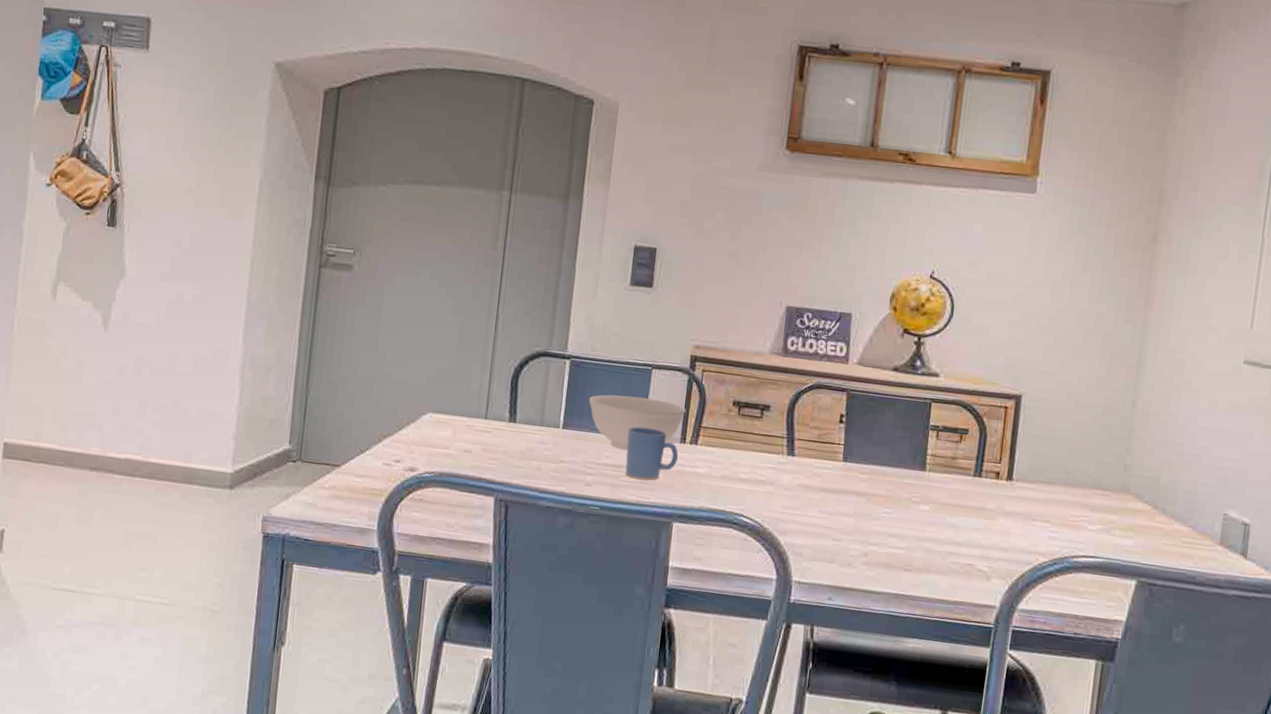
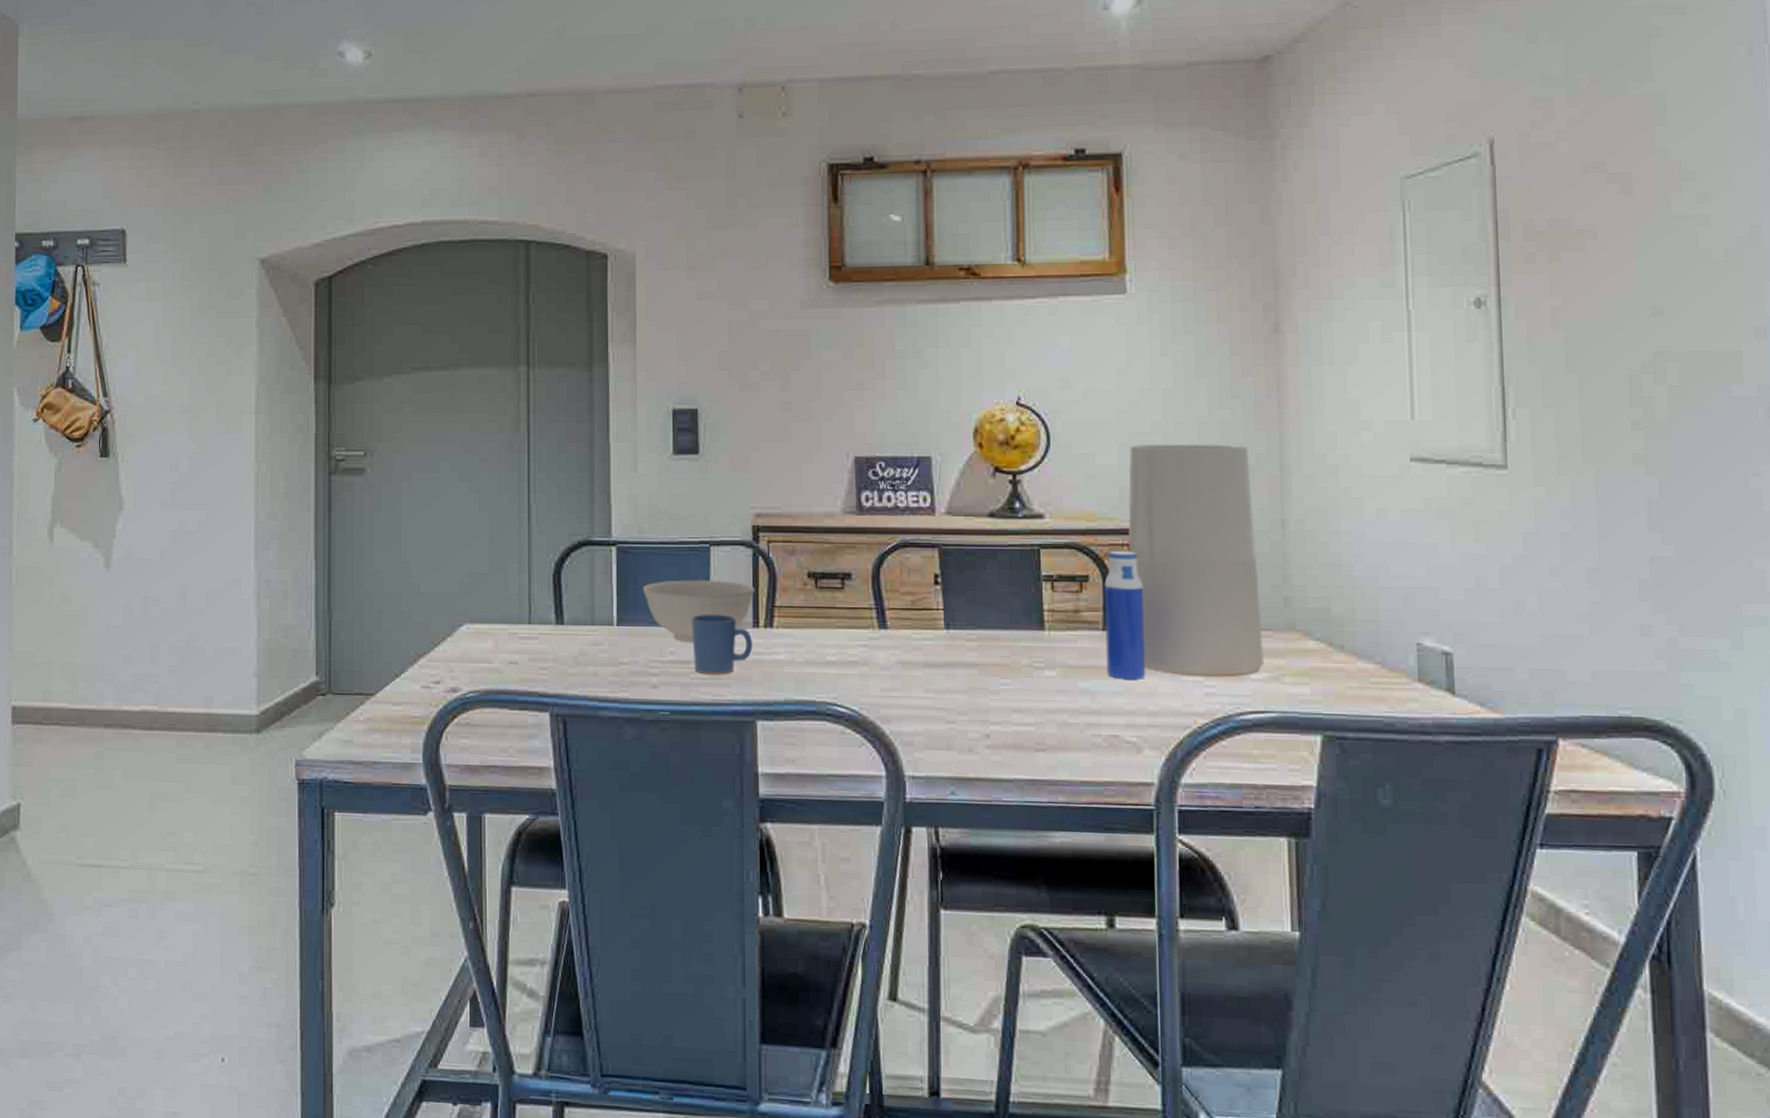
water bottle: none [971,411,1012,520] -> present [1104,551,1146,680]
vase: none [1003,323,1116,526] -> present [1128,444,1264,678]

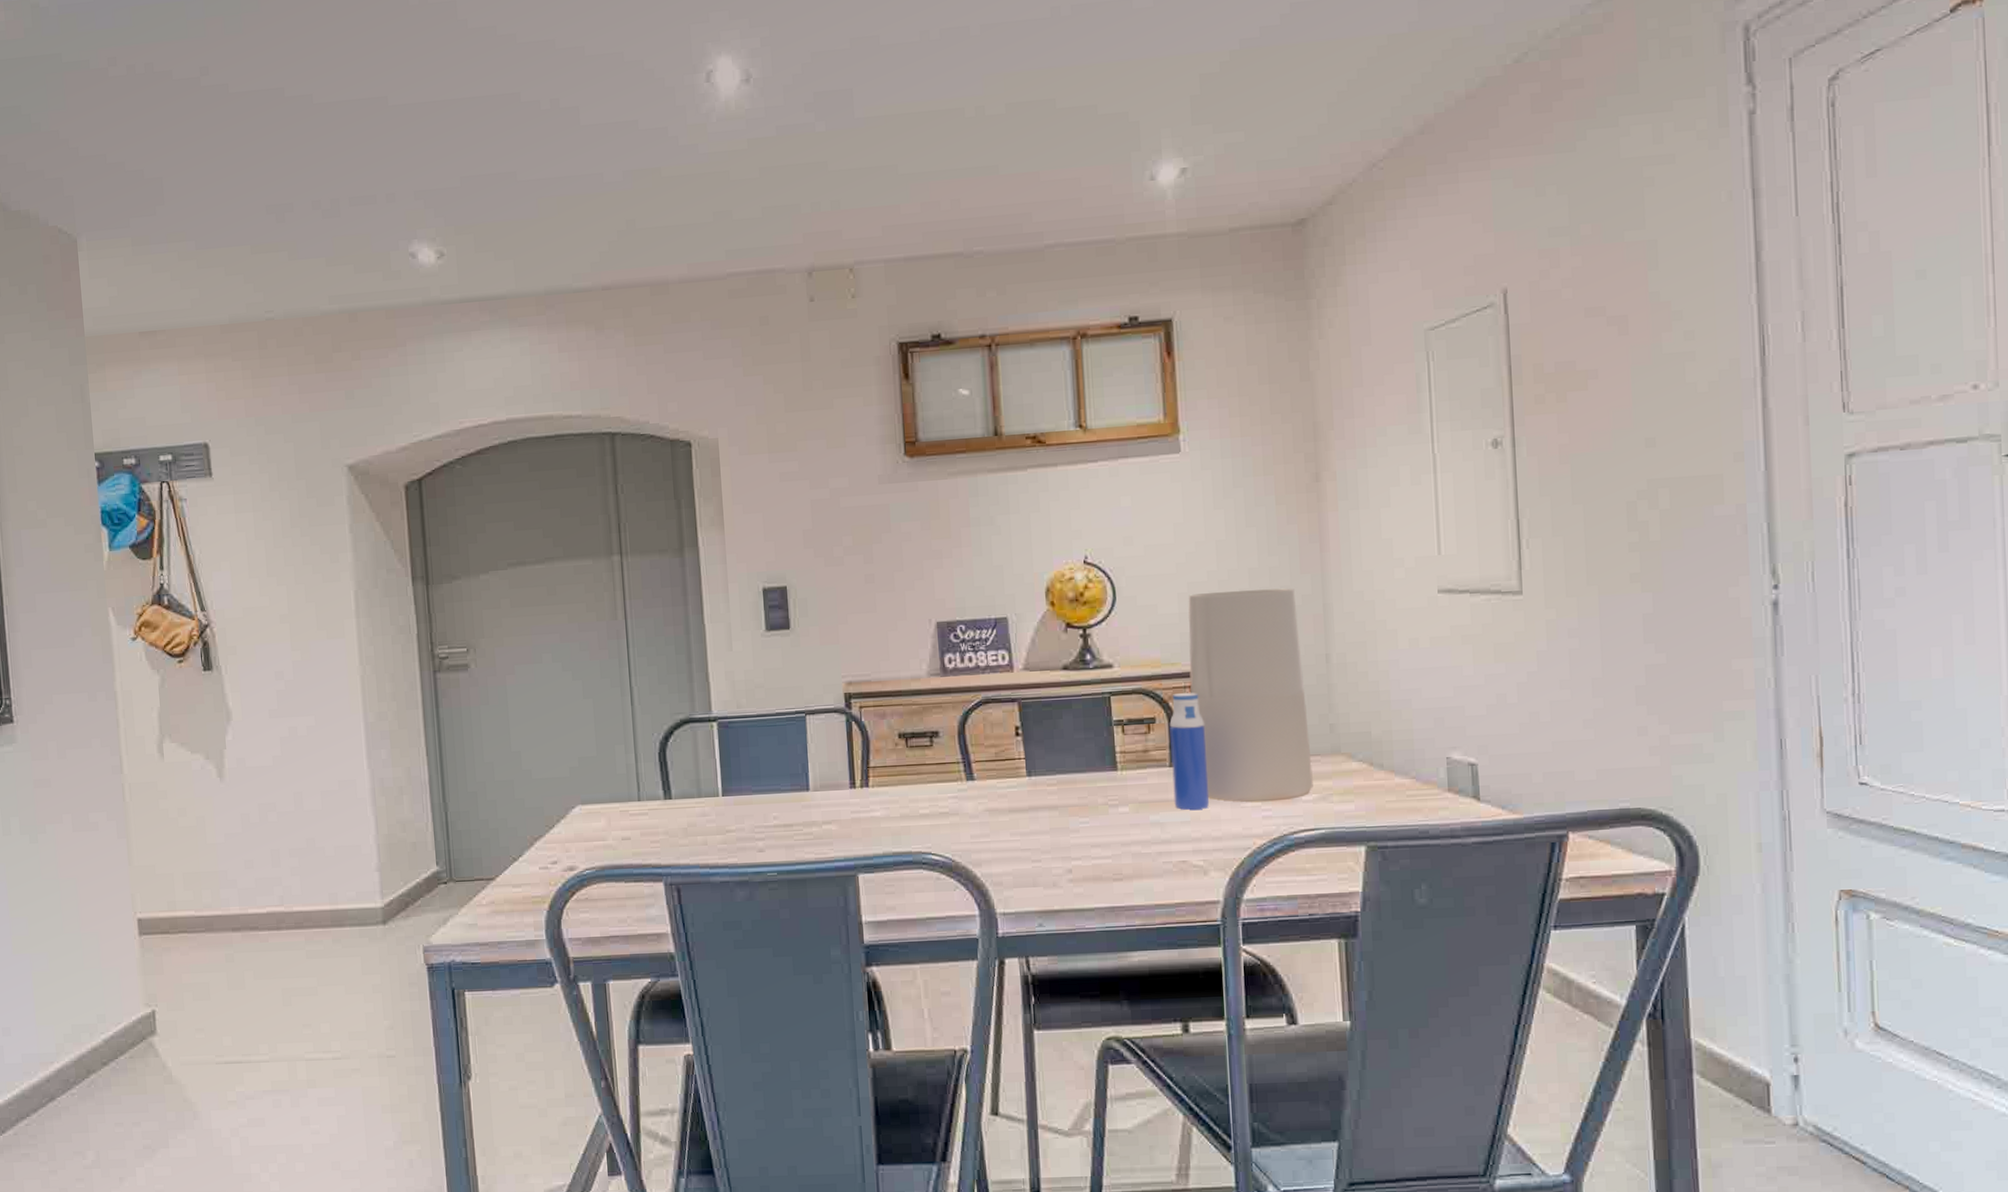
bowl: present [642,580,755,643] -> none [744,746,850,808]
mug: present [691,614,752,675] -> none [792,778,851,836]

